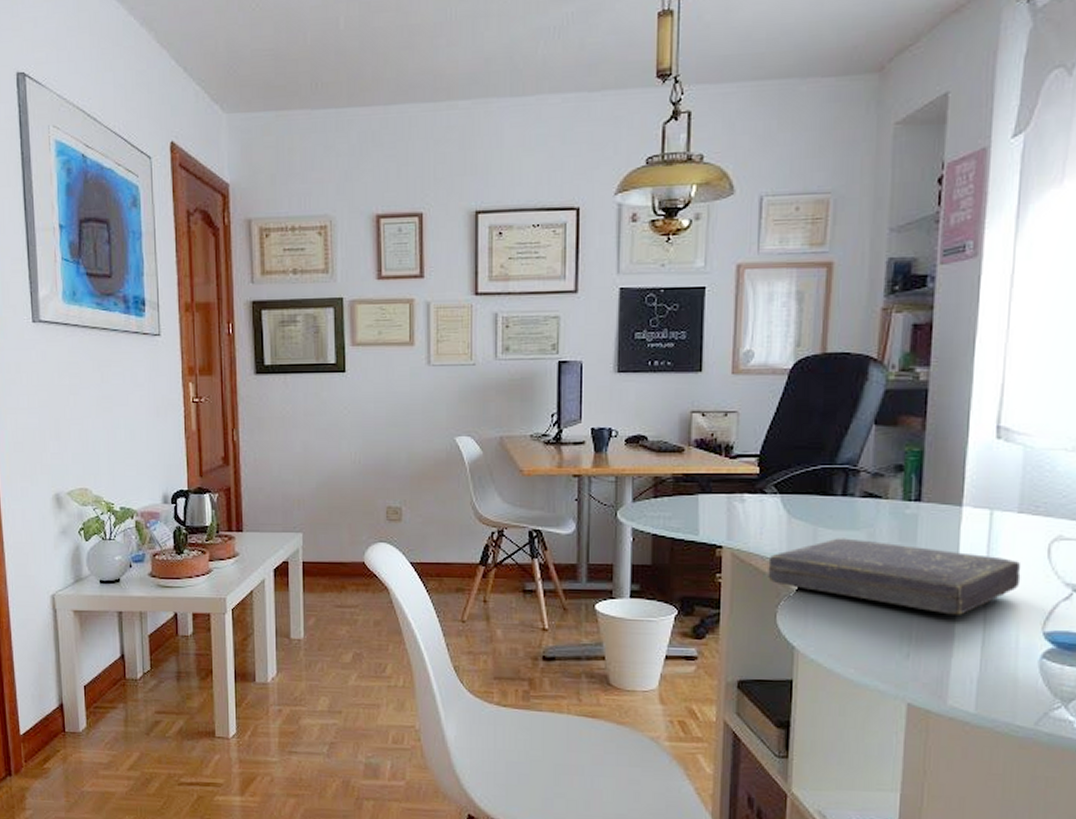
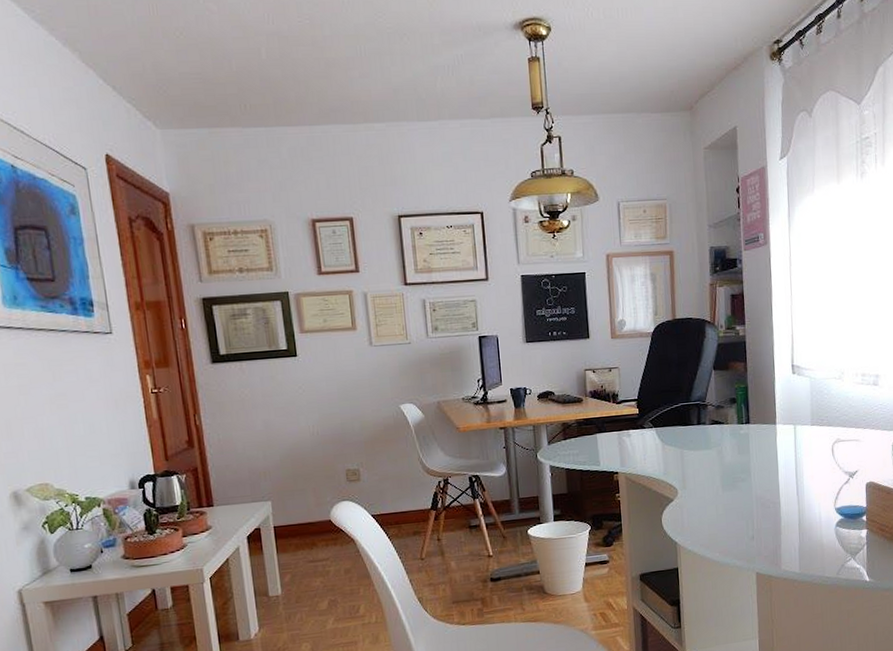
book: present [768,538,1021,615] -> none [652,456,818,504]

